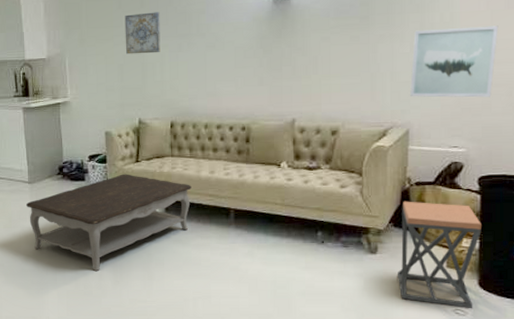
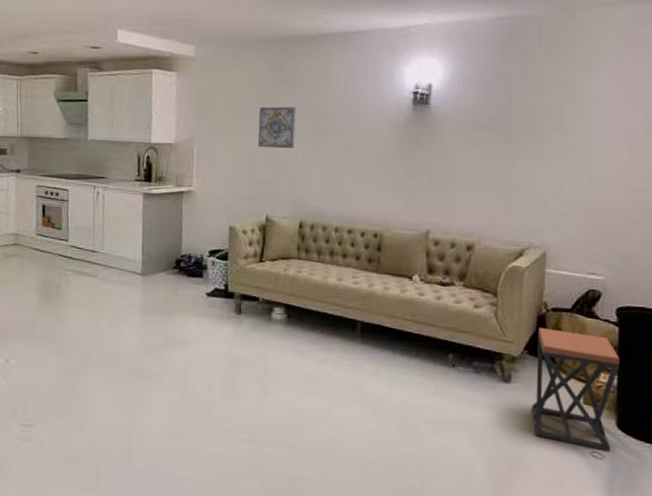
coffee table: present [26,174,191,271] -> none [136,273,317,379]
wall art: present [410,25,499,98] -> none [548,150,636,225]

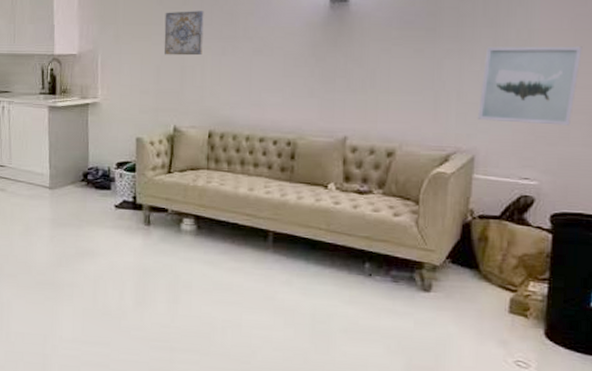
stool: present [532,327,620,451] -> none [453,235,552,361]
wall art: none [548,150,636,225] -> present [478,46,583,126]

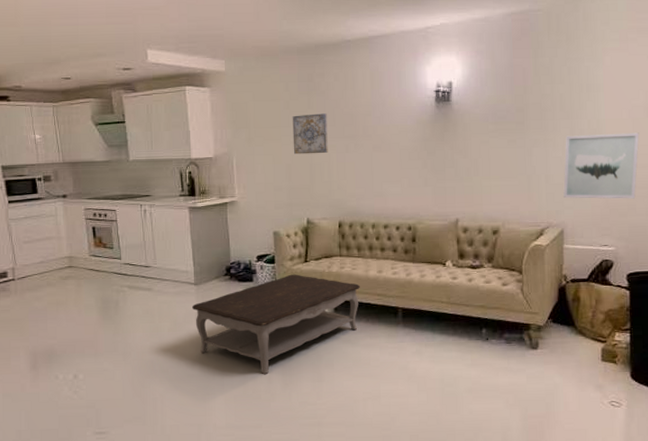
coffee table: none [45,185,227,289] -> present [192,274,360,374]

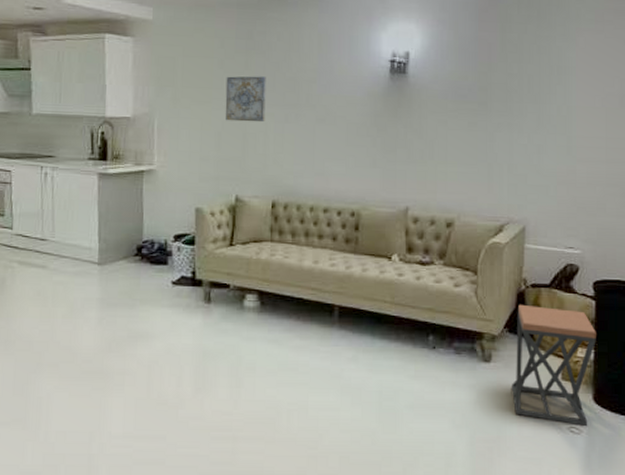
coffee table: present [192,274,360,374] -> none [93,259,292,375]
stool: none [558,297,632,400] -> present [512,304,596,426]
wall art: present [563,132,639,199] -> none [527,121,613,197]

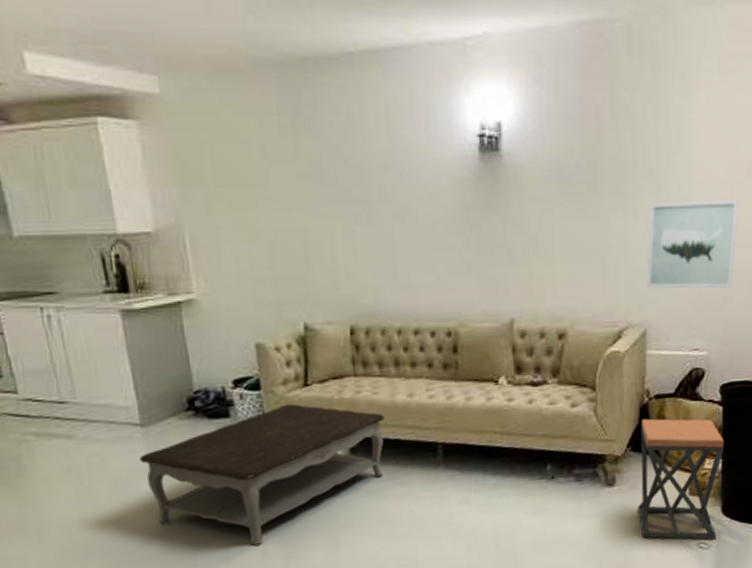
coffee table: none [93,259,292,375] -> present [140,403,385,546]
wall art: present [225,76,266,123] -> none [272,165,329,228]
wall art: none [527,121,613,197] -> present [646,199,739,289]

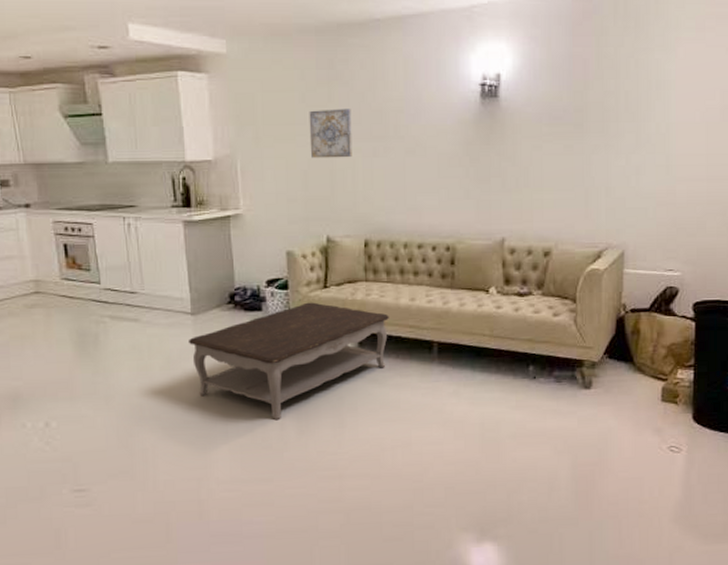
wall art: none [272,165,329,228] -> present [309,108,352,158]
stool: present [638,418,724,540] -> none [613,330,696,445]
wall art: present [646,199,739,289] -> none [626,139,713,217]

